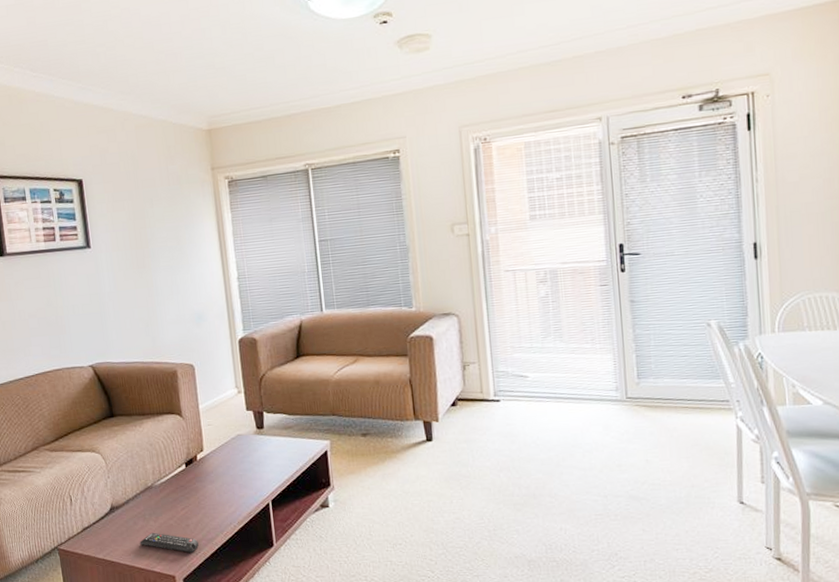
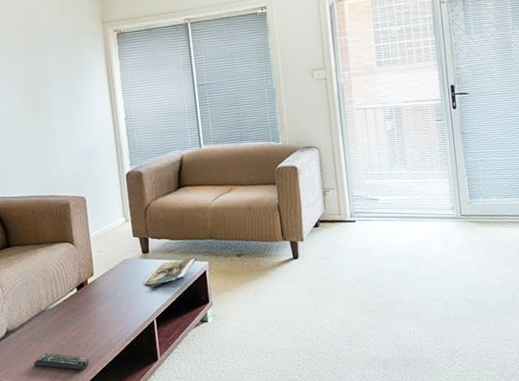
magazine: none [257,435,318,467] -> present [143,257,197,287]

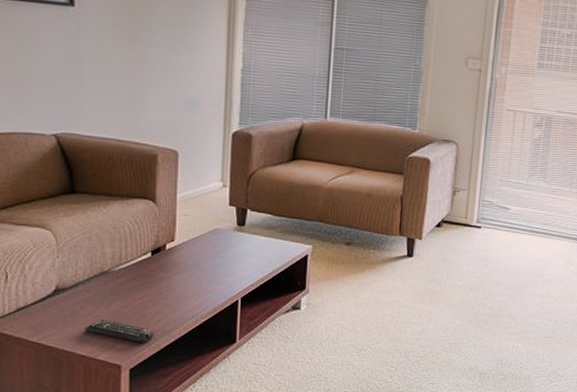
magazine: present [143,257,197,287] -> none [232,238,300,264]

